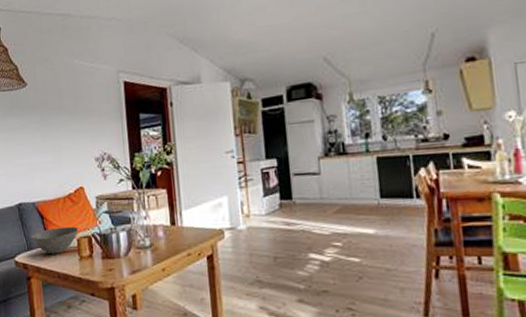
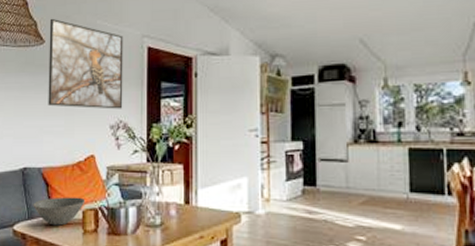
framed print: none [29,61,106,145] -> present [48,18,124,109]

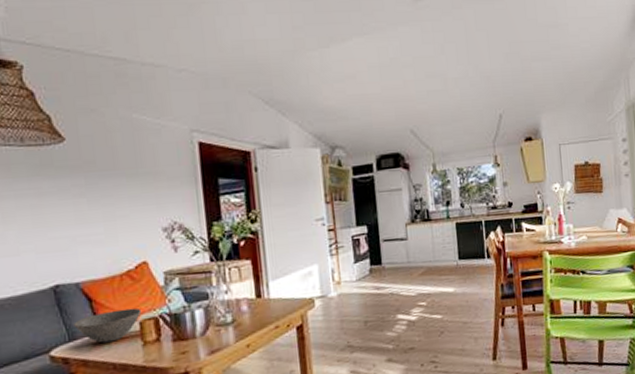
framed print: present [48,18,124,109] -> none [68,111,176,213]

